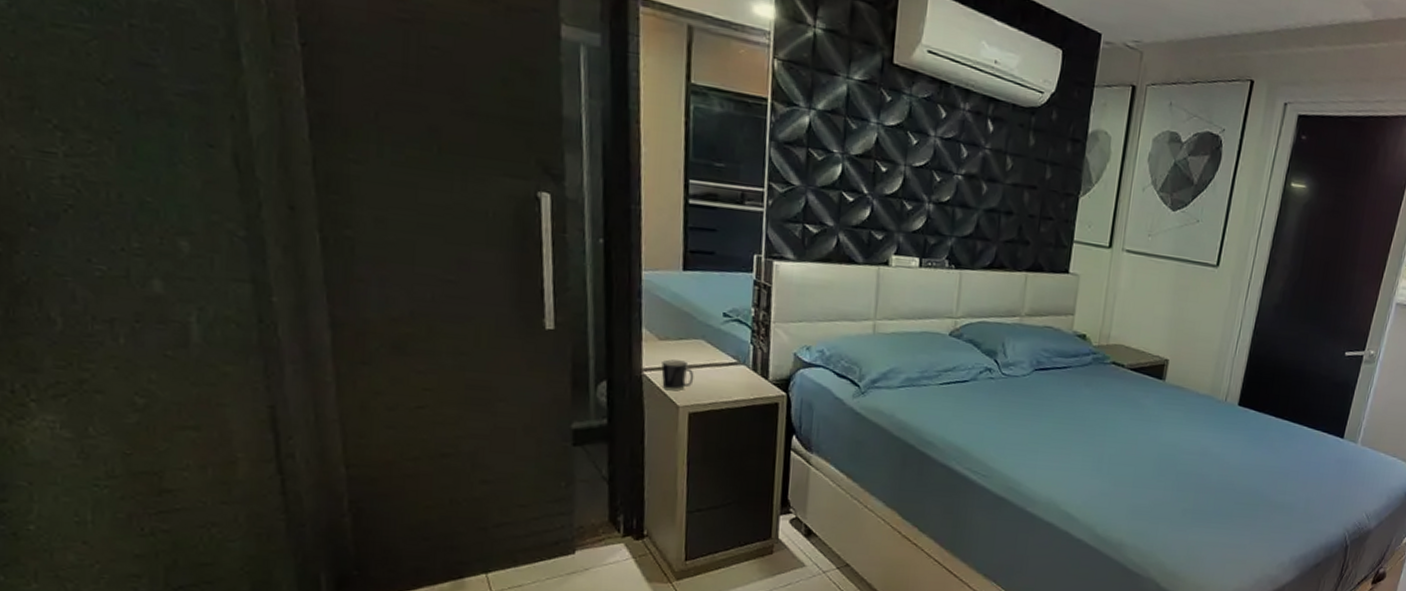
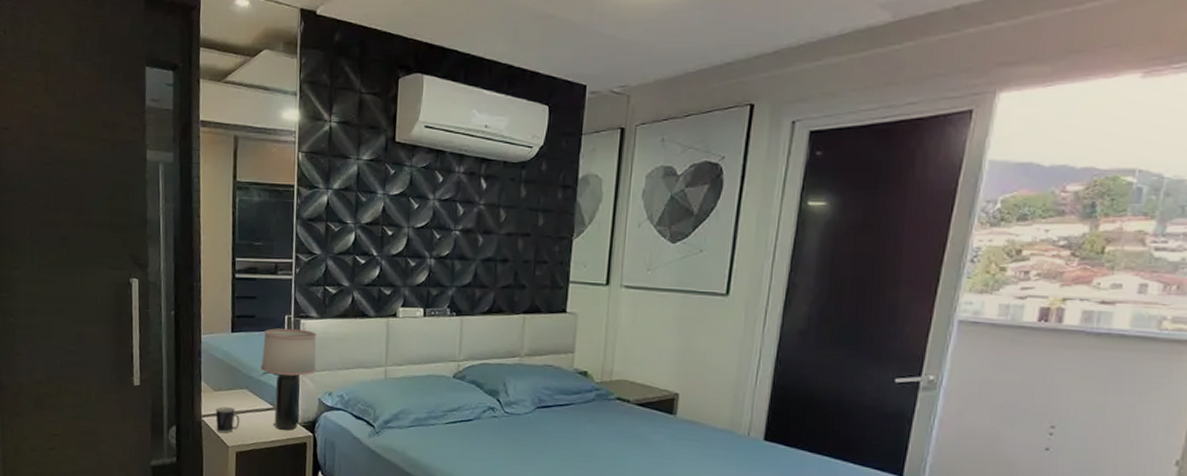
table lamp: none [721,269,793,389] -> present [260,328,317,430]

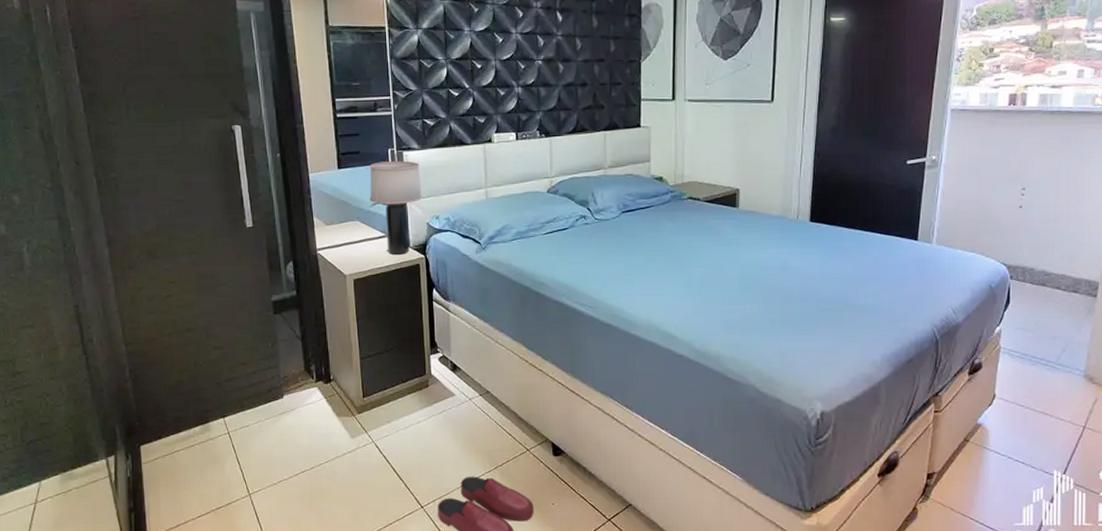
mug: present [215,407,240,434] -> none [330,239,355,264]

